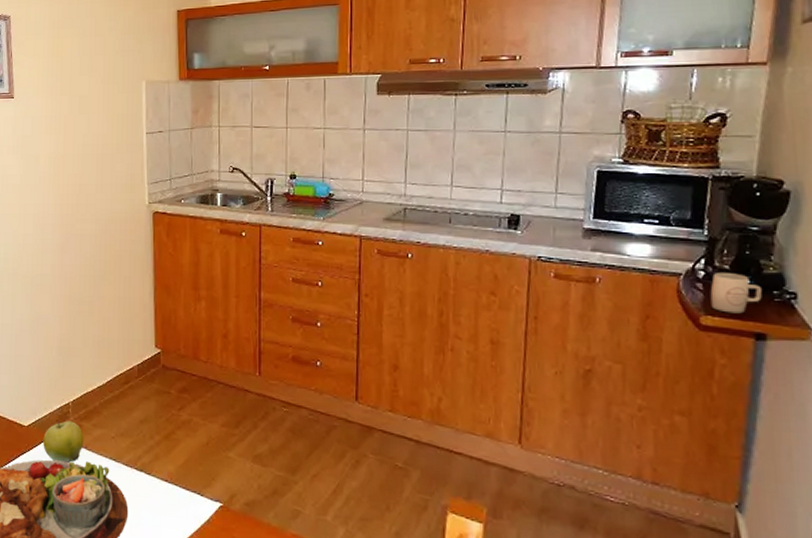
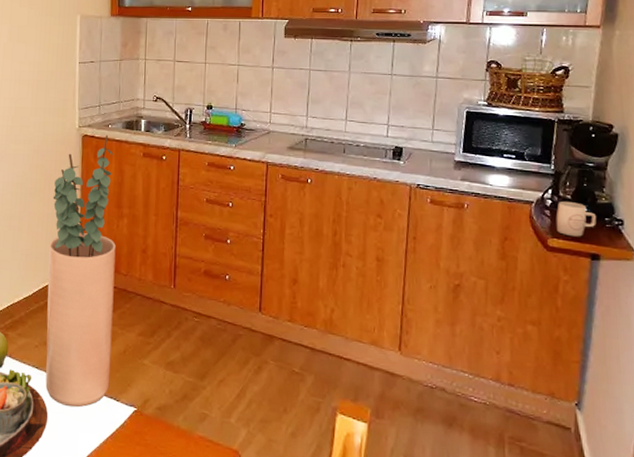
vase: none [121,211,194,501] -> present [45,135,116,407]

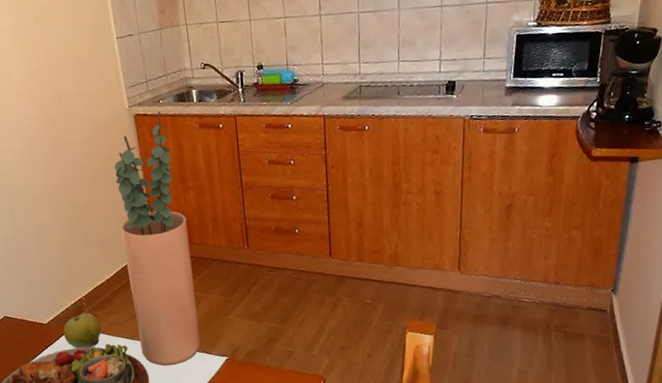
mug: present [556,202,596,237] -> none [600,111,637,145]

